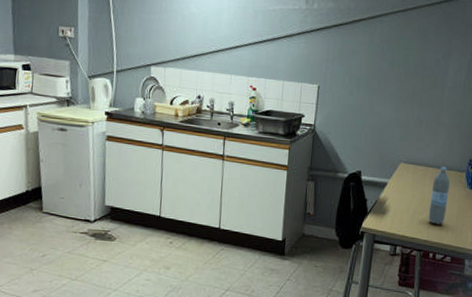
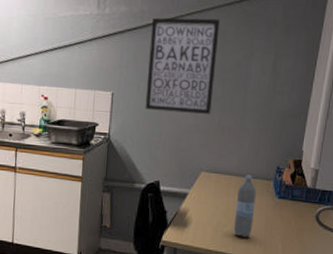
wall art: none [349,14,422,109] -> present [145,17,220,114]

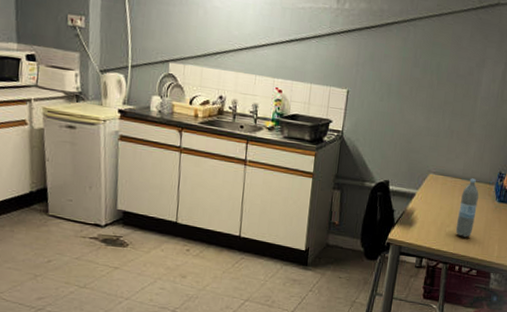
wall art: present [145,17,220,114] -> none [379,17,457,118]

